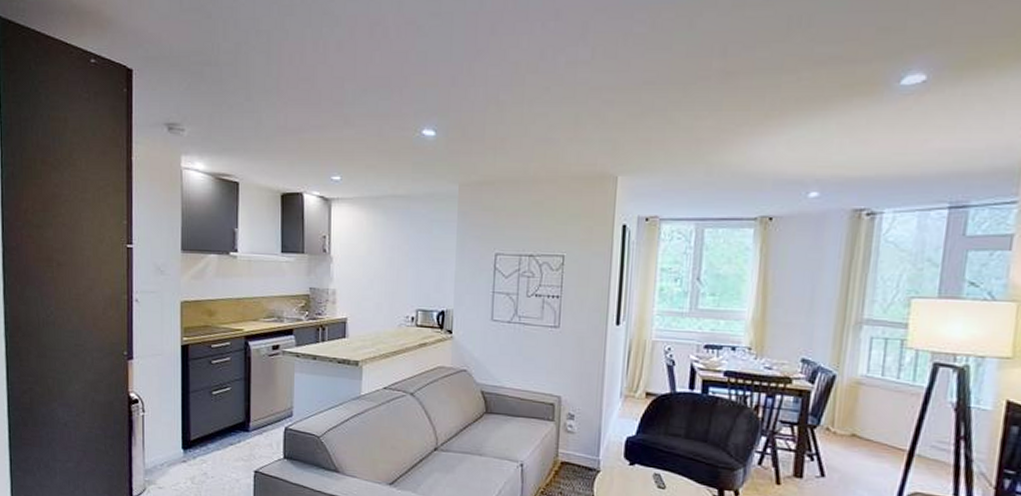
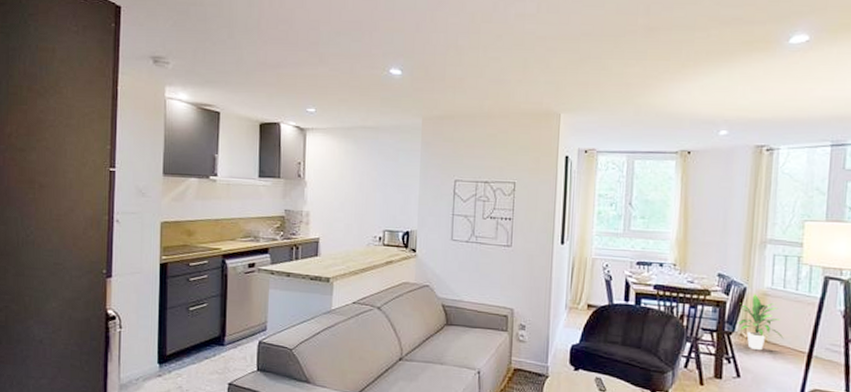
indoor plant: none [823,382,880,448] -> present [737,294,784,351]

